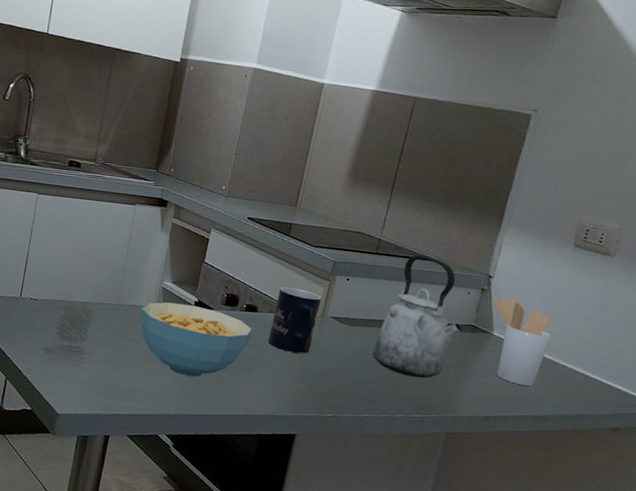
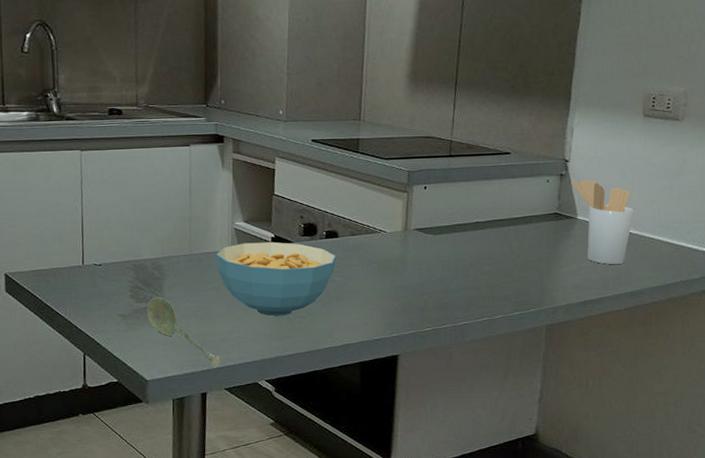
soupspoon: none [68,337,129,413] -> present [146,296,221,367]
mug: present [267,287,322,354] -> none [354,205,402,272]
kettle: present [372,254,463,378] -> none [462,149,548,276]

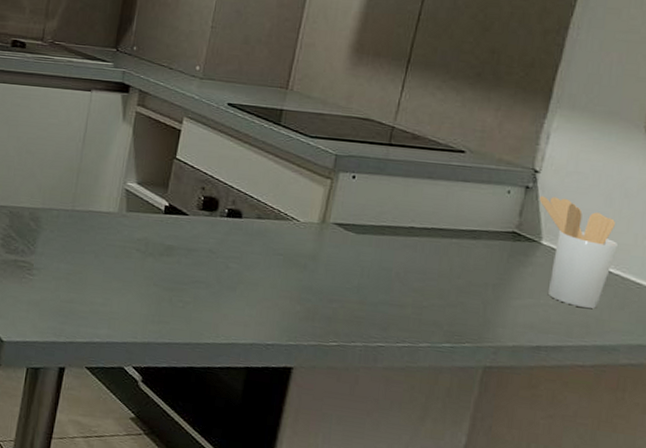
soupspoon: present [146,296,221,367] -> none [14,250,87,341]
cereal bowl: present [215,241,337,317] -> none [99,206,236,298]

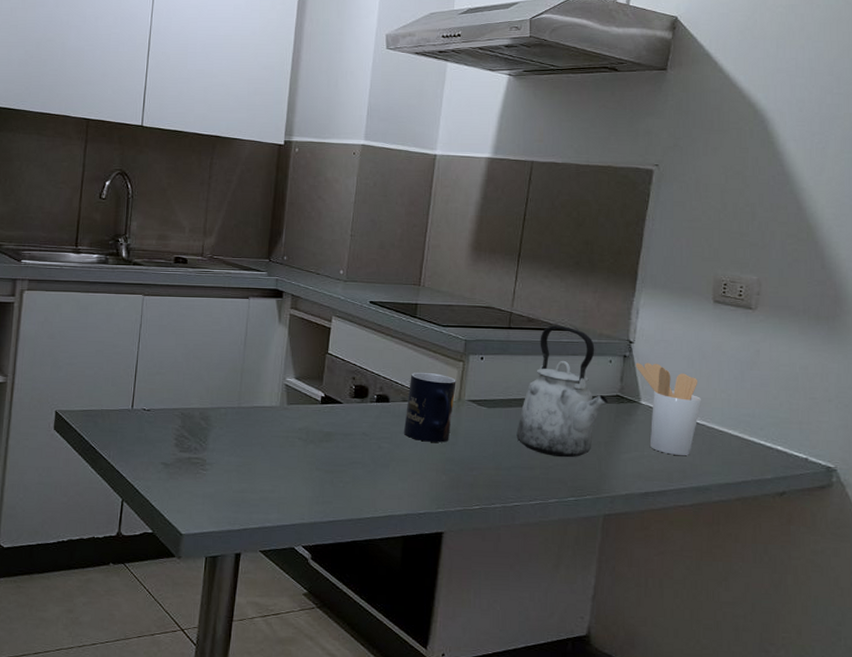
mug: none [255,187,322,268] -> present [403,372,456,443]
kettle: none [387,145,502,299] -> present [516,325,609,458]

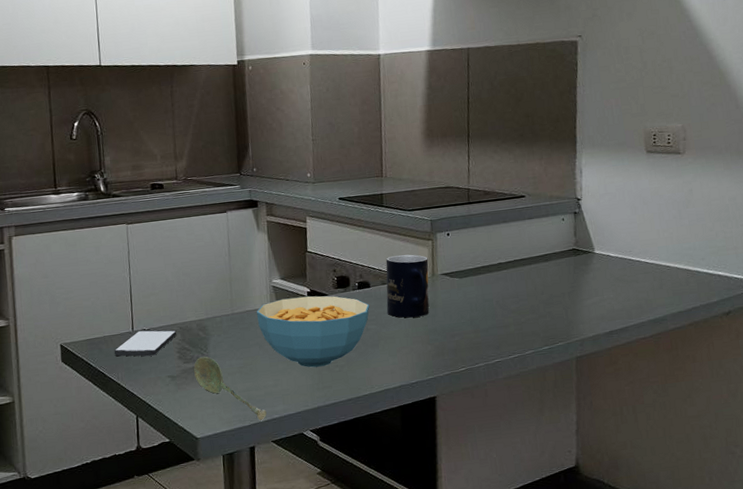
smartphone: none [109,409,178,438] -> present [114,329,177,357]
soupspoon: none [189,447,259,527] -> present [193,356,267,421]
cereal bowl: none [264,400,386,479] -> present [256,296,370,368]
kettle: present [516,325,609,458] -> none [488,194,567,313]
utensil holder: present [635,362,702,455] -> none [585,214,648,294]

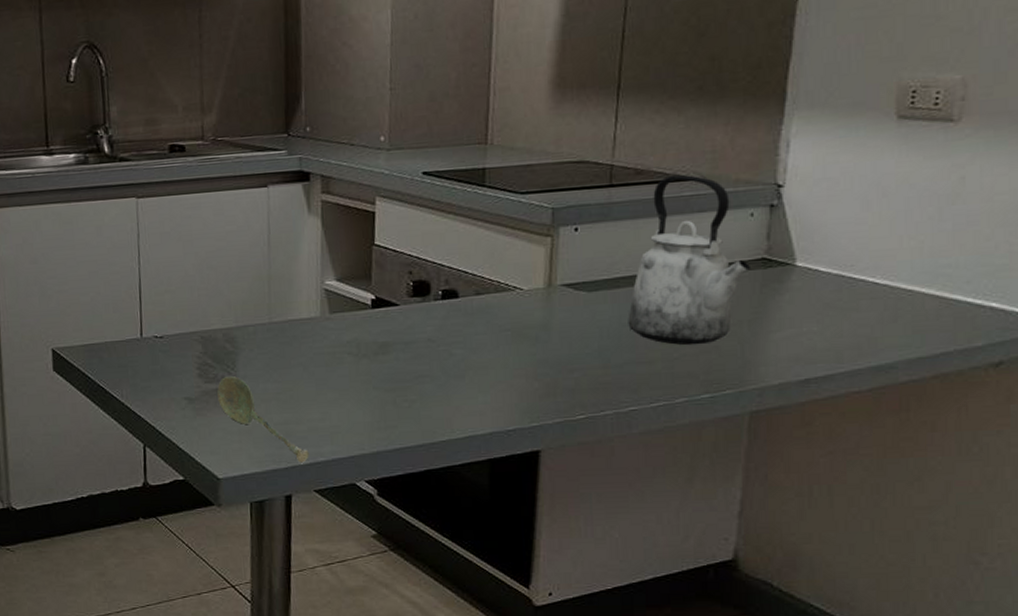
smartphone: present [114,329,177,357] -> none [117,336,197,371]
cereal bowl: present [256,296,370,368] -> none [301,304,456,400]
mug: present [386,254,429,318] -> none [479,254,544,343]
kettle: none [488,194,567,313] -> present [628,174,752,346]

